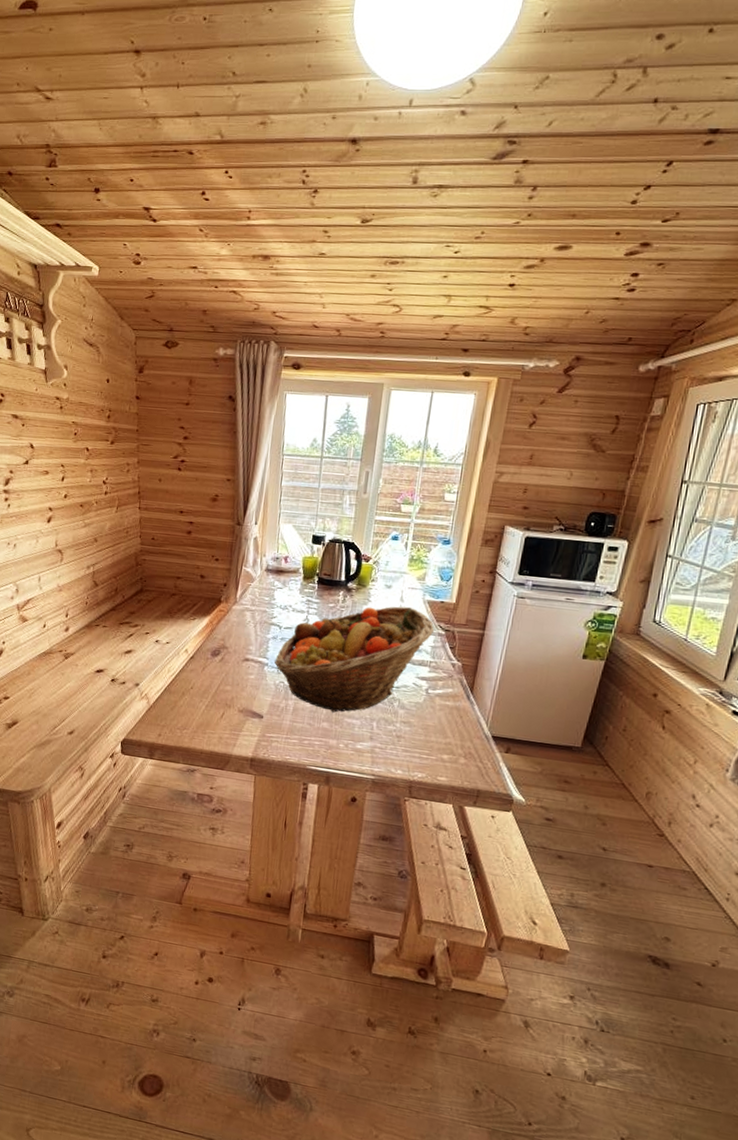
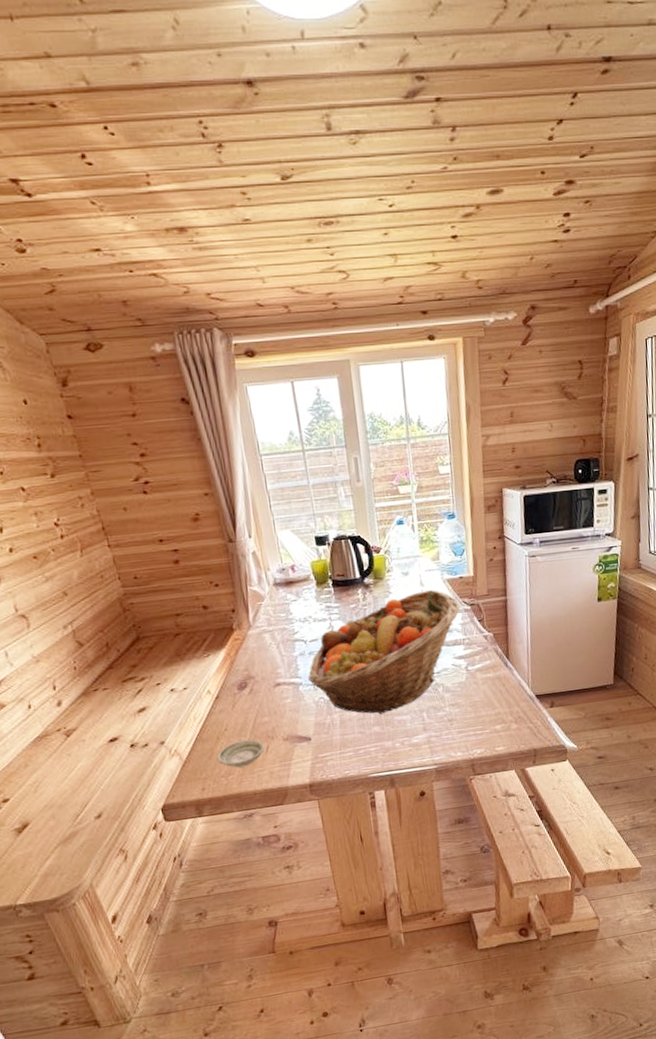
saucer: none [178,701,221,726] -> present [217,739,265,768]

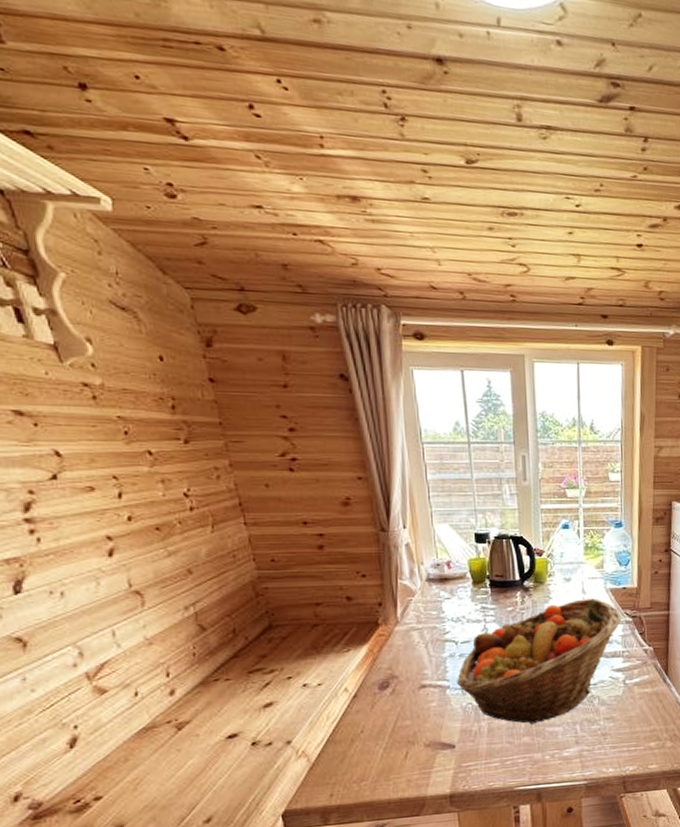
saucer: present [217,739,265,768] -> none [350,743,404,774]

